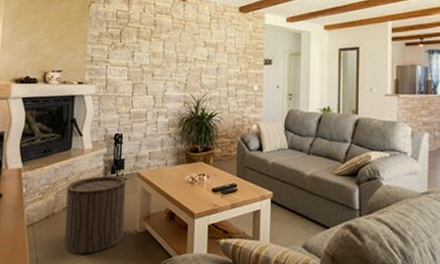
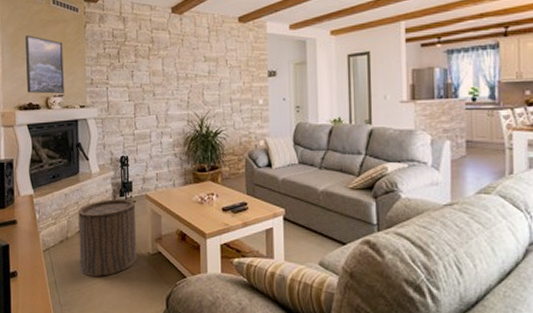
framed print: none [25,9,66,69] -> present [24,34,64,94]

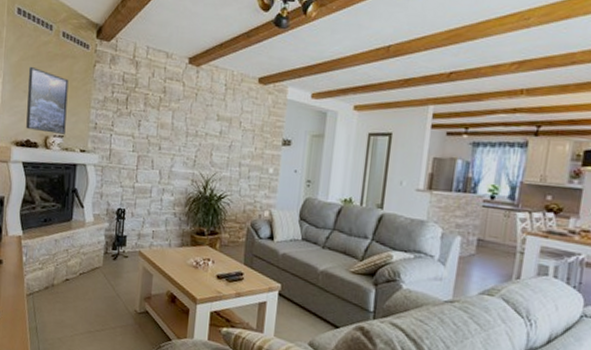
stool: present [78,198,137,276] -> none [63,251,128,329]

